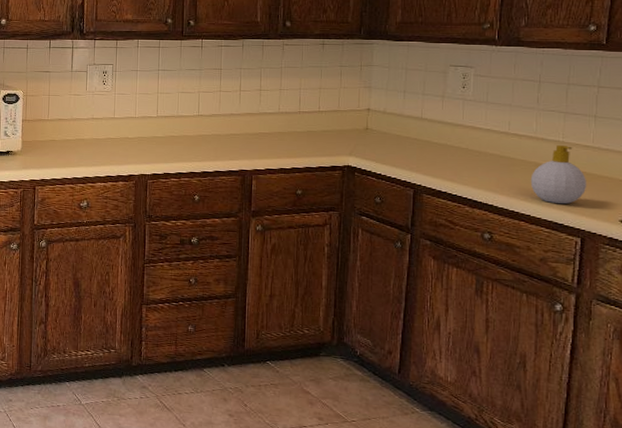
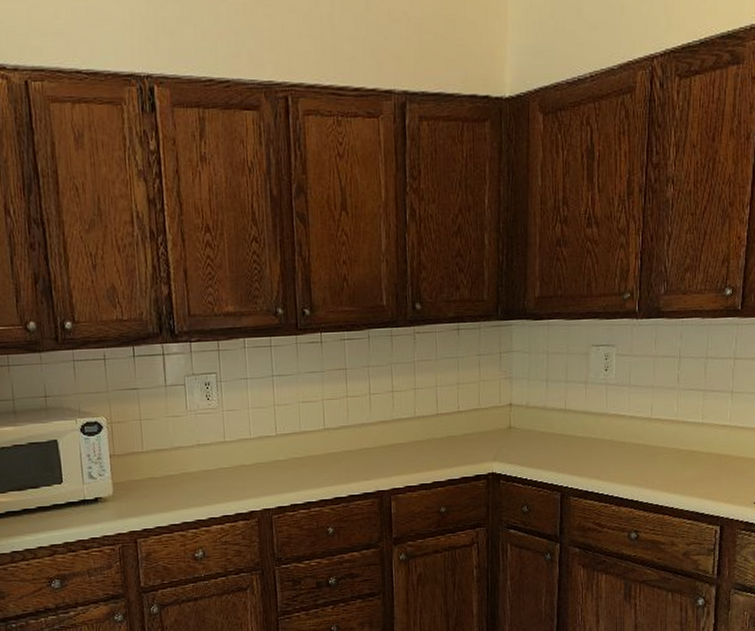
soap bottle: present [530,144,587,205] -> none [673,426,725,492]

